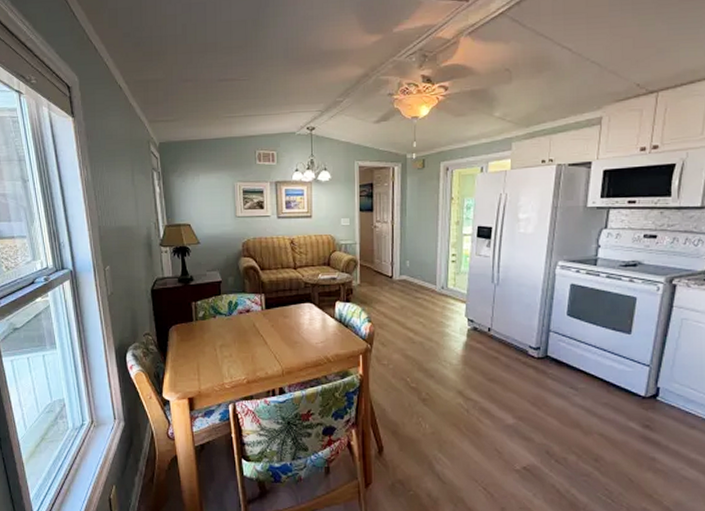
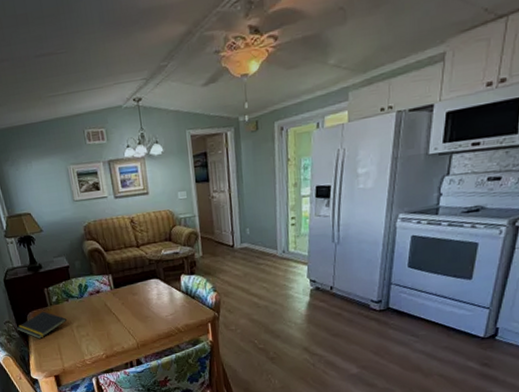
notepad: none [156,326,212,355] -> present [16,311,68,339]

